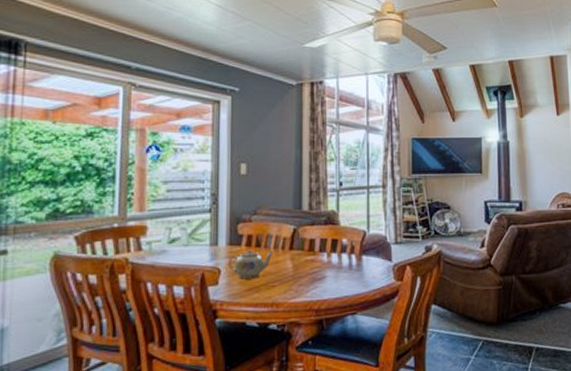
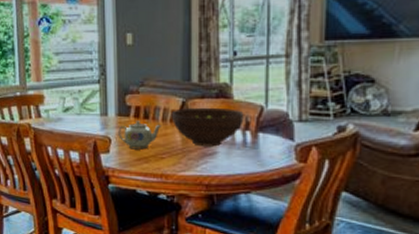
fruit bowl: none [283,233,349,272] -> present [171,107,244,147]

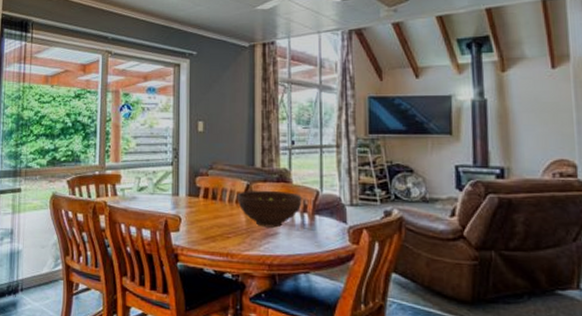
teapot: present [118,121,161,150] -> none [188,201,228,229]

